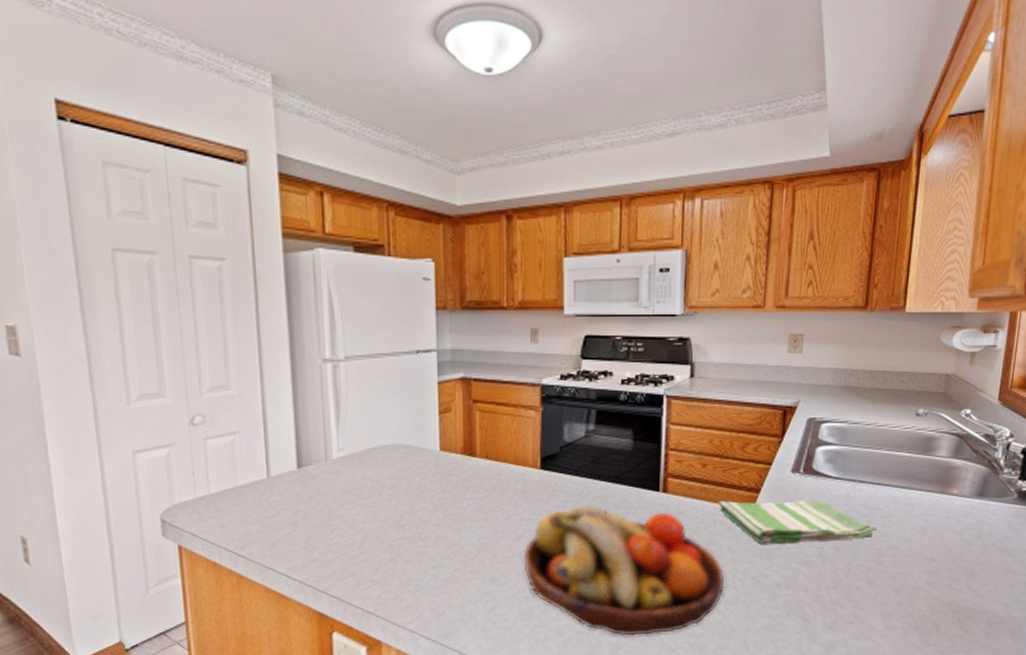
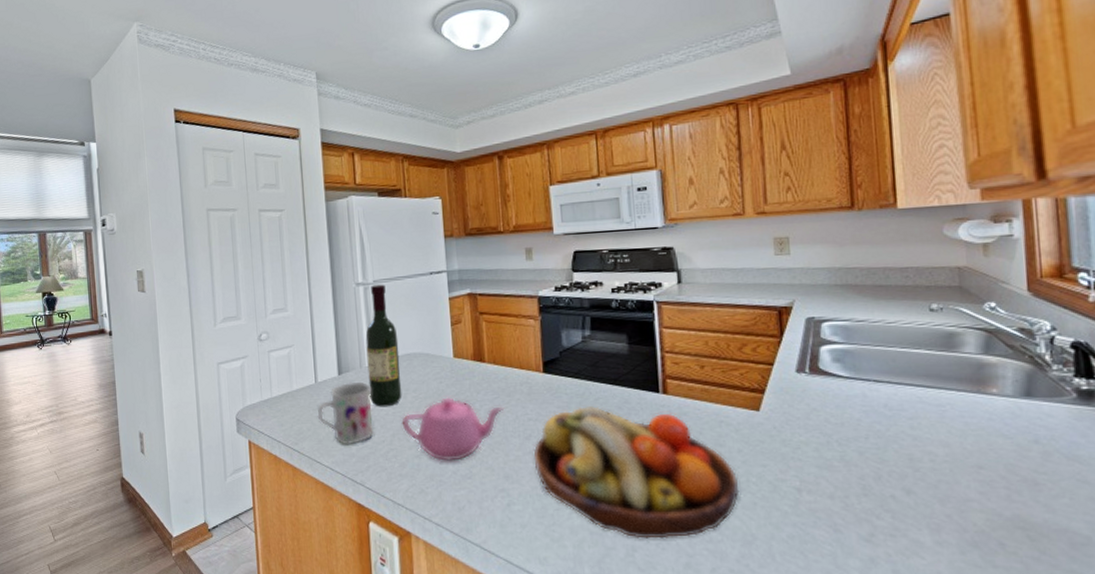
mug: none [270,476,340,548] -> present [317,382,374,444]
wine bottle: none [333,362,377,506] -> present [365,284,402,407]
teapot: none [373,493,495,566] -> present [400,396,505,462]
dish towel: present [719,499,877,545] -> none [722,399,905,448]

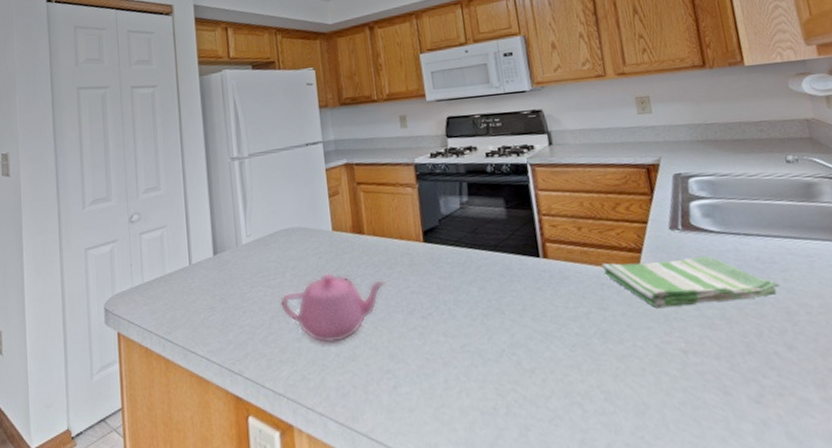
mug: present [317,382,374,444] -> none [192,262,252,331]
wine bottle: present [365,284,402,407] -> none [241,157,281,288]
fruit bowl: present [533,406,740,539] -> none [417,275,628,416]
dish towel: none [722,399,905,448] -> present [602,255,780,308]

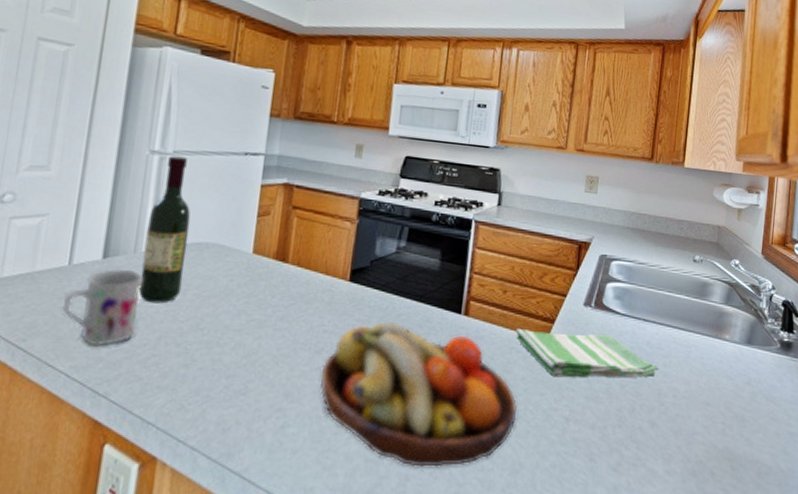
mug: none [192,262,252,331] -> present [62,268,143,346]
wine bottle: none [241,157,281,288] -> present [138,155,191,304]
teapot: present [279,271,387,344] -> none [171,296,300,375]
fruit bowl: none [417,275,628,416] -> present [319,322,517,467]

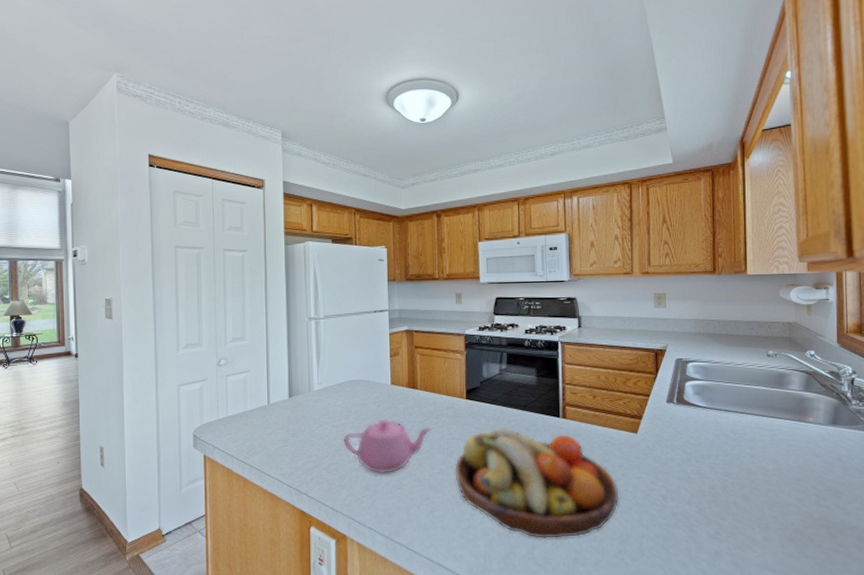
mug: present [62,268,143,346] -> none [268,404,318,459]
wine bottle: present [138,155,191,304] -> none [315,319,345,427]
teapot: none [171,296,300,375] -> present [342,417,433,475]
dish towel: present [516,328,659,378] -> none [609,425,746,463]

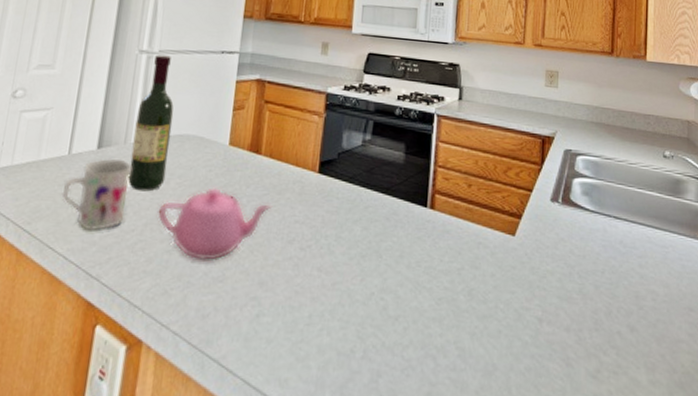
mug: none [268,404,318,459] -> present [62,158,131,231]
wine bottle: none [315,319,345,427] -> present [127,54,174,192]
fruit bowl: present [455,428,619,539] -> none [292,213,488,364]

